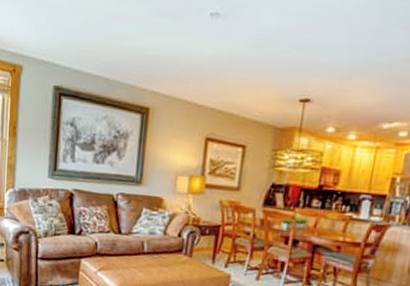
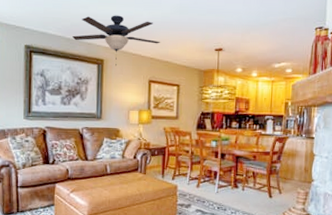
ceiling fan: none [112,49,226,118] -> present [72,15,161,66]

